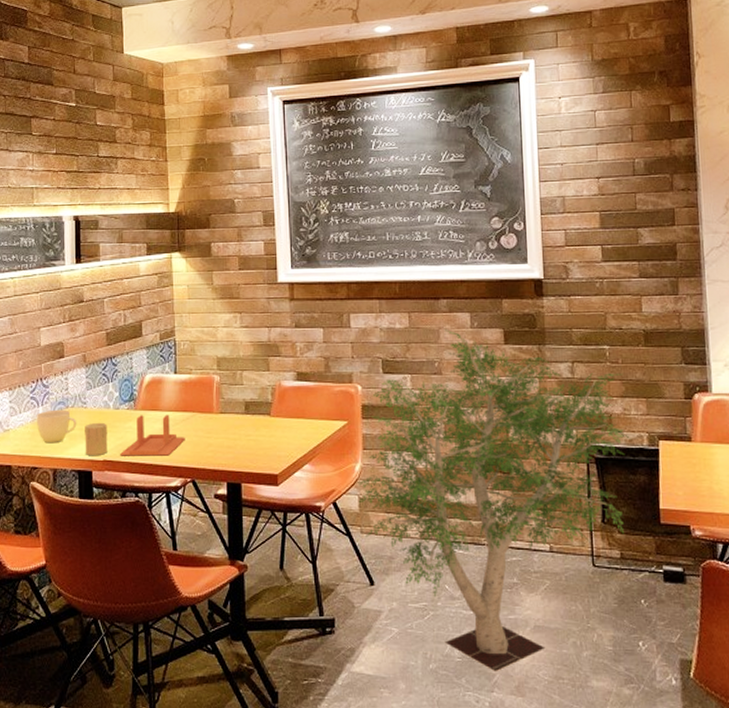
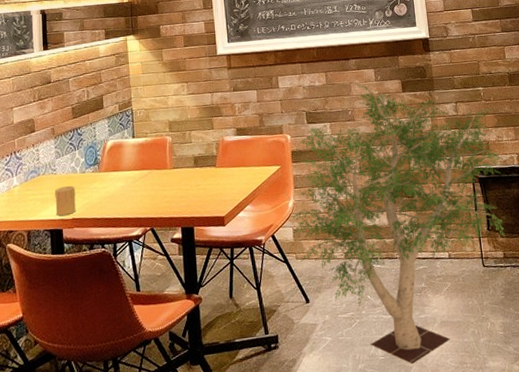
cup: present [36,409,77,444] -> none [11,177,48,209]
napkin holder: present [120,414,185,456] -> none [87,173,144,214]

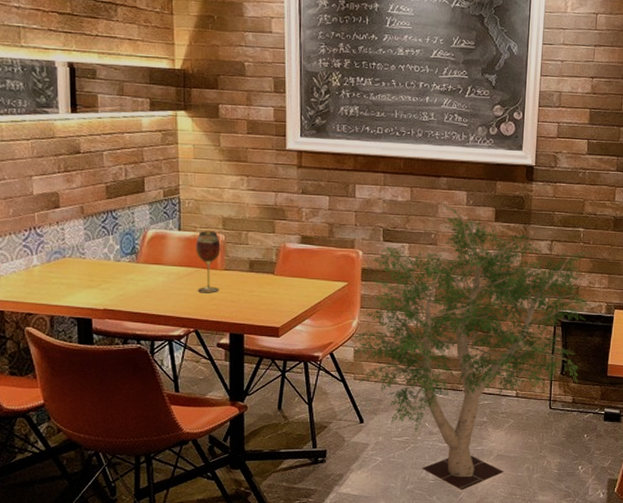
candle: present [55,185,76,216] -> none [83,273,108,305]
wineglass: none [147,135,170,193] -> present [196,231,221,293]

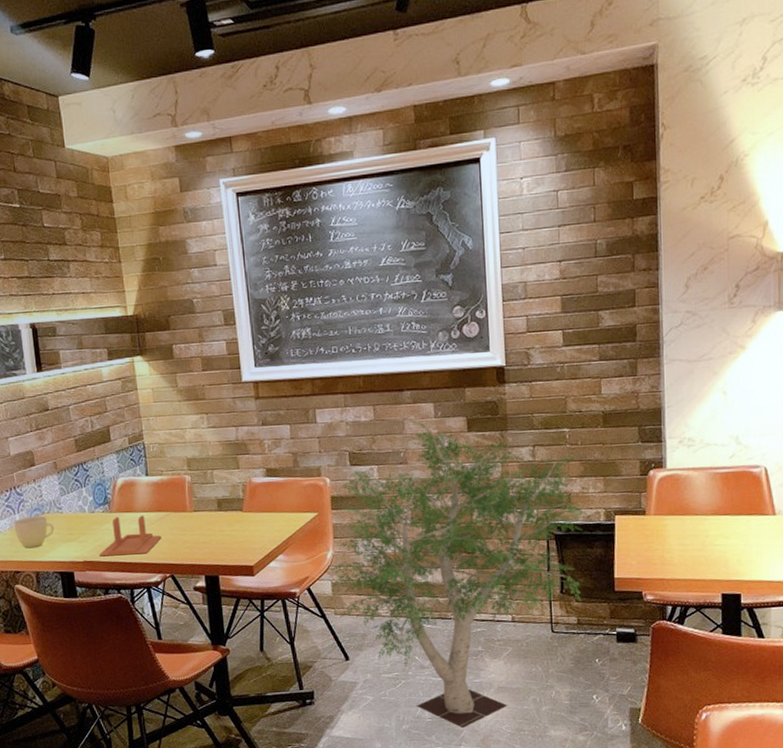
cup: none [30,258,75,291] -> present [13,515,55,549]
napkin holder: none [121,268,189,307] -> present [99,515,162,557]
wineglass: present [196,231,221,293] -> none [163,473,190,537]

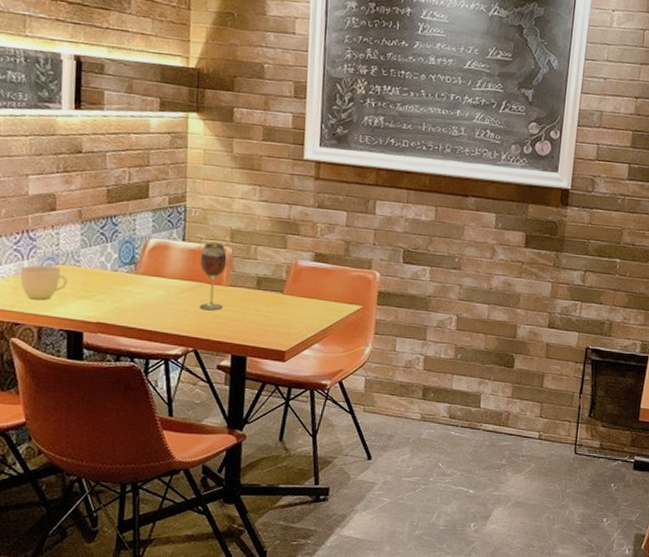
napkin holder: present [99,515,162,557] -> none [116,279,190,324]
wineglass: none [163,473,190,537] -> present [200,243,227,311]
potted tree: present [327,420,590,729] -> none [363,227,629,540]

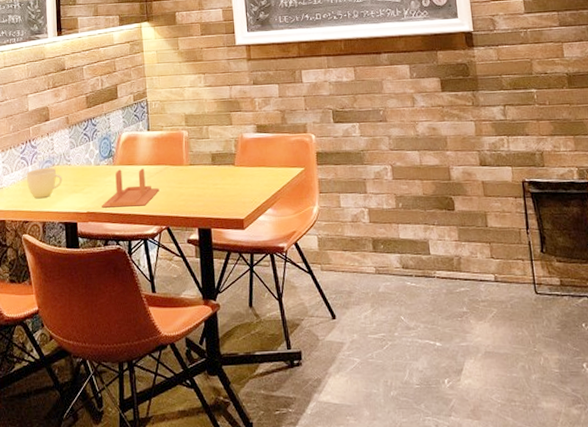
napkin holder: none [116,279,190,324] -> present [102,168,159,208]
wineglass: present [200,243,227,311] -> none [163,129,186,190]

